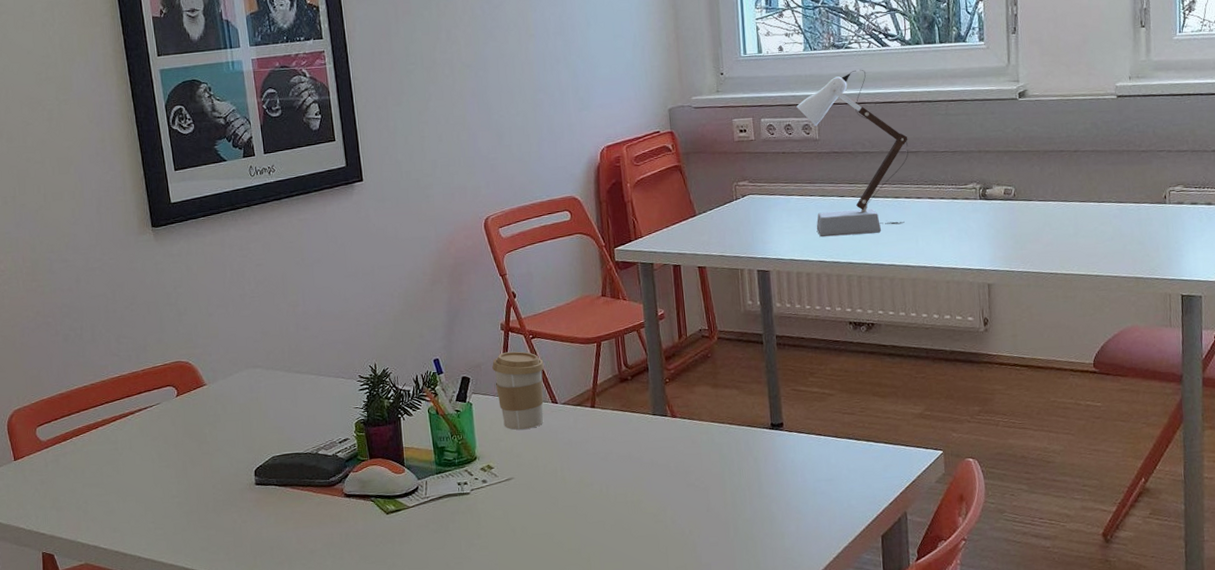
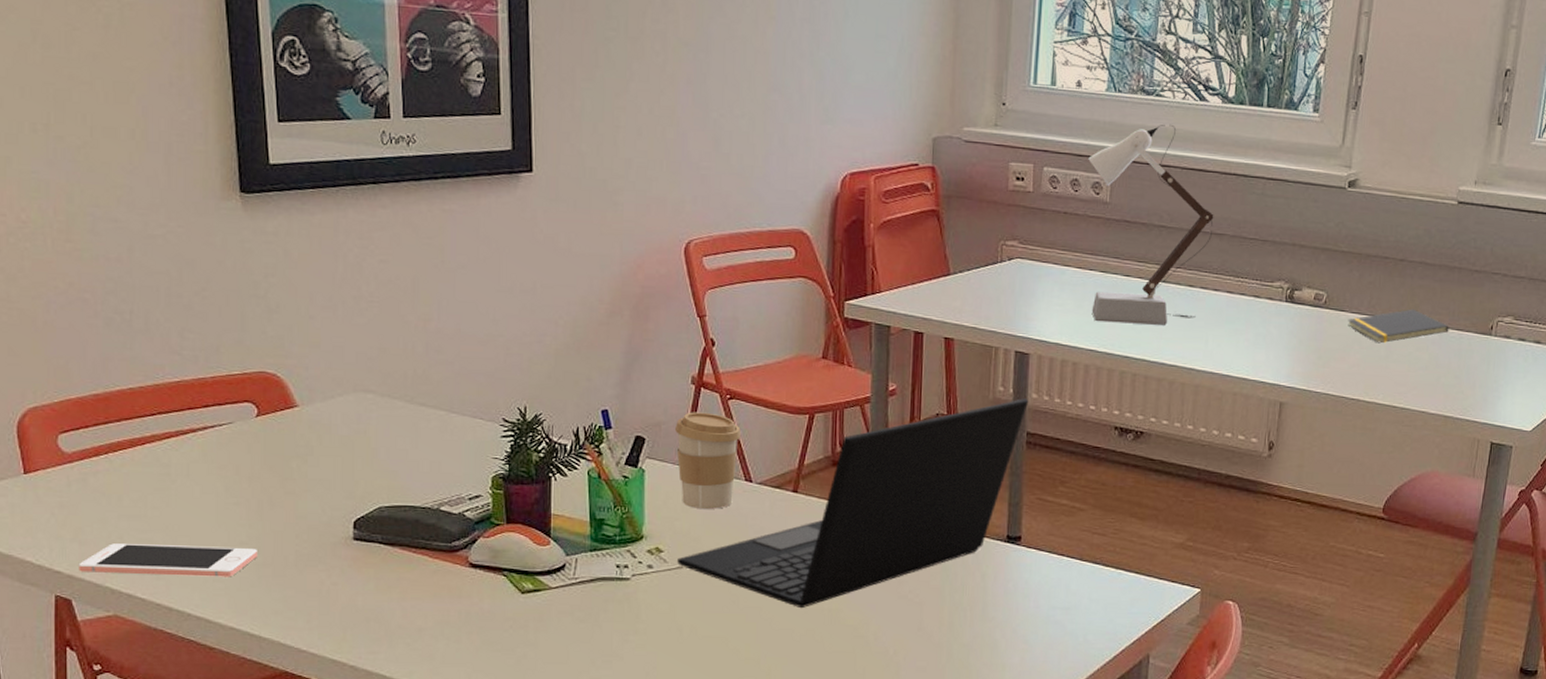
cell phone: none [57,500,186,532] -> present [78,543,257,577]
laptop: none [505,308,775,503] -> present [677,398,1029,609]
notepad: none [1036,190,1127,224] -> present [1348,309,1449,344]

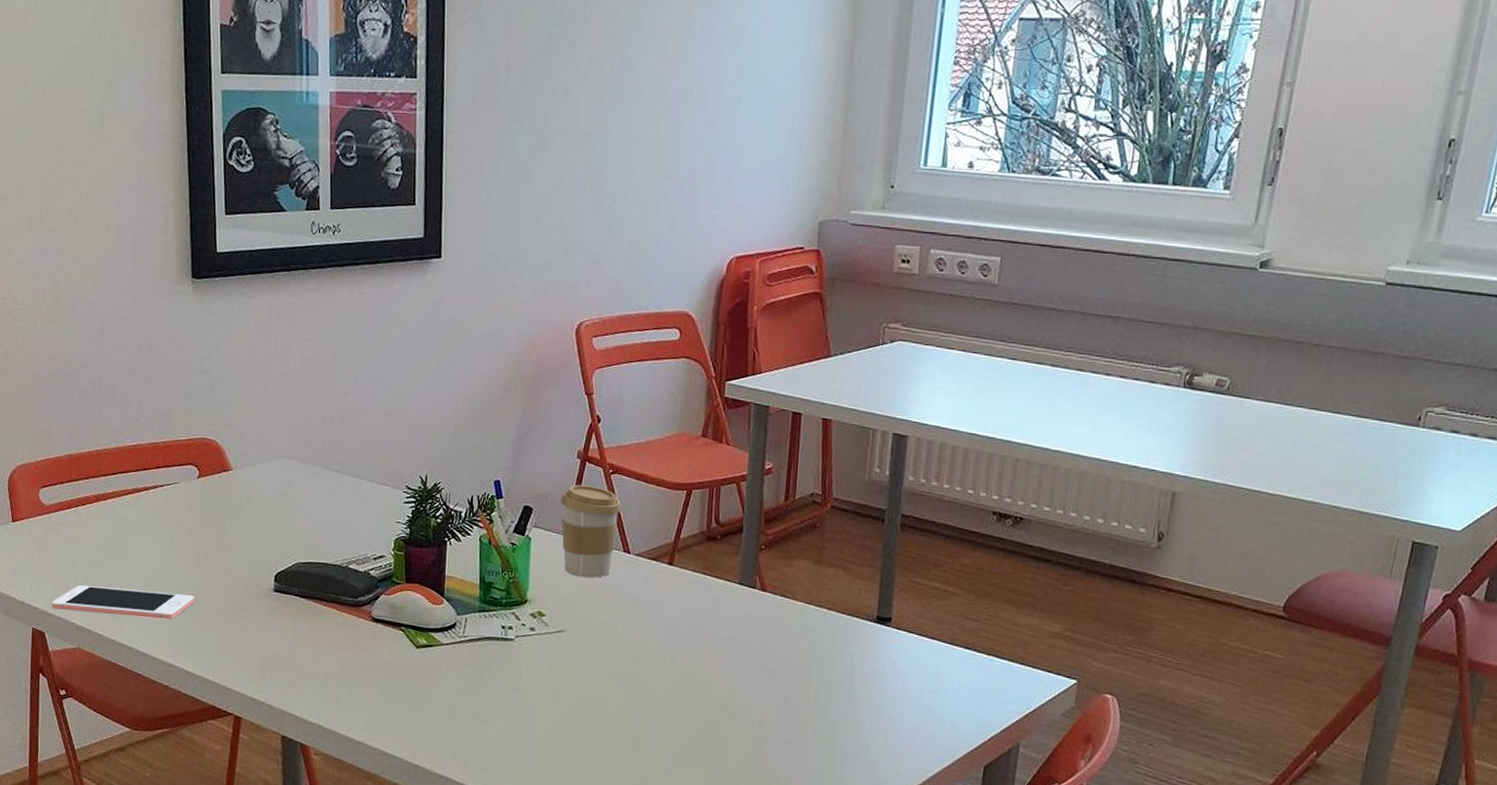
laptop: present [677,398,1029,609] -> none [557,481,905,677]
desk lamp: present [1088,124,1214,325] -> none [974,204,1109,410]
notepad: present [1348,309,1449,344] -> none [1253,397,1369,433]

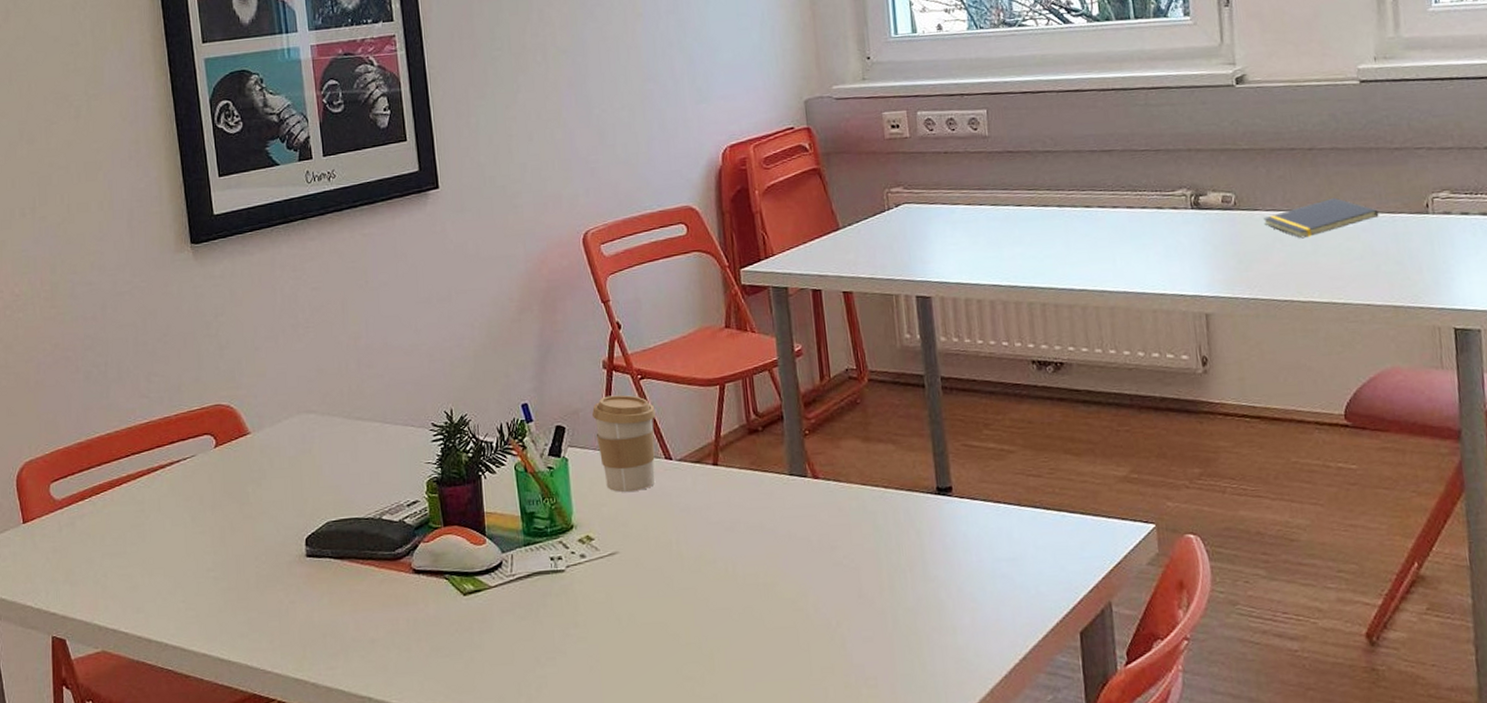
cell phone: present [51,585,194,620] -> none [70,574,223,612]
notepad: none [1253,397,1369,433] -> present [1263,197,1379,239]

